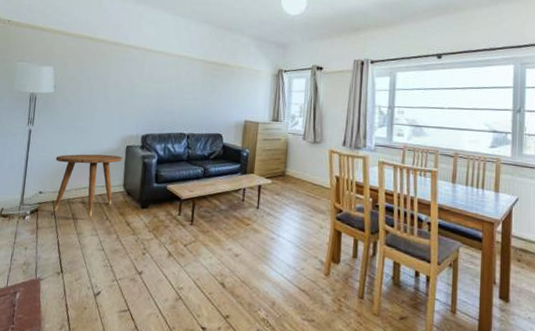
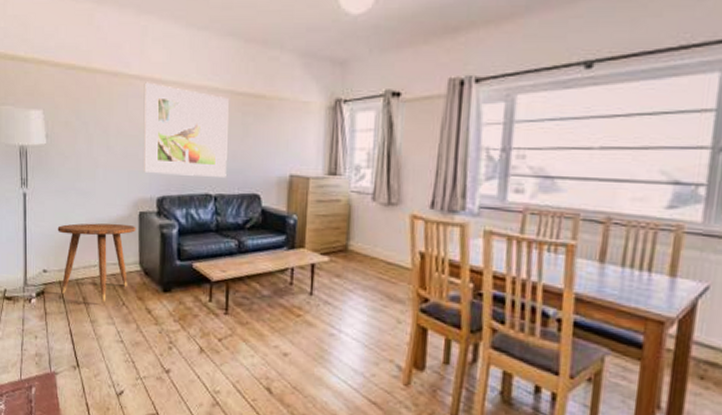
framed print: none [133,51,202,121] -> present [143,82,229,177]

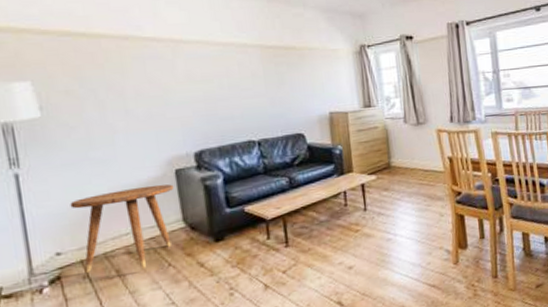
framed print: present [143,82,229,177] -> none [162,43,268,130]

